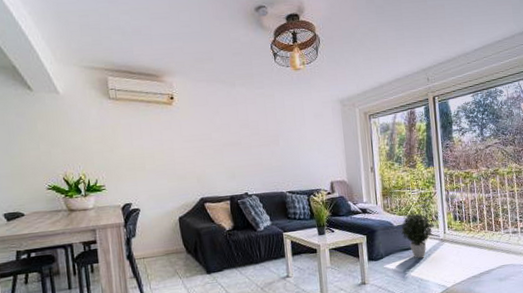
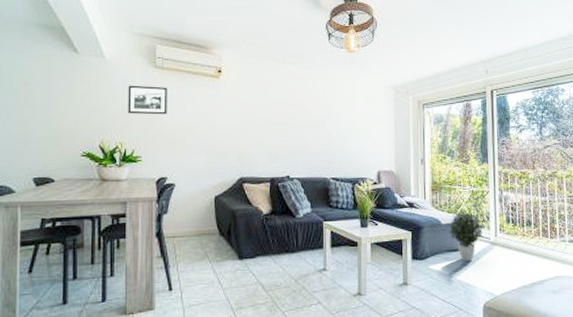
picture frame: none [84,117,126,146] -> present [128,85,167,115]

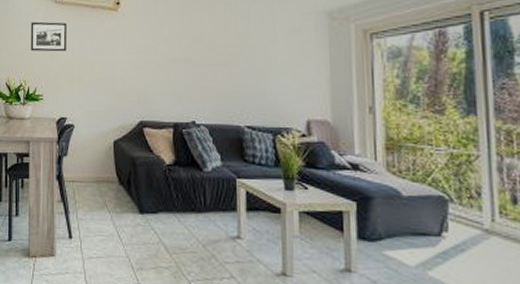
potted plant: present [448,211,484,262] -> none [412,181,472,253]

